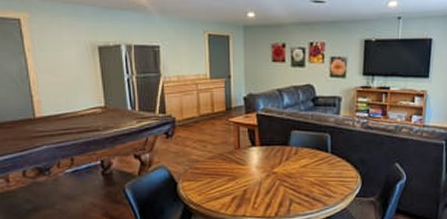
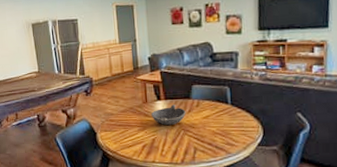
bowl: none [244,151,283,174] -> present [151,104,186,125]

